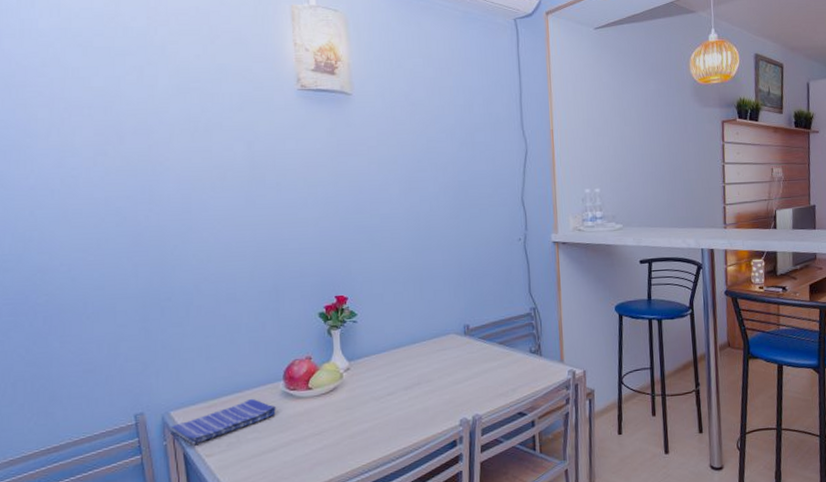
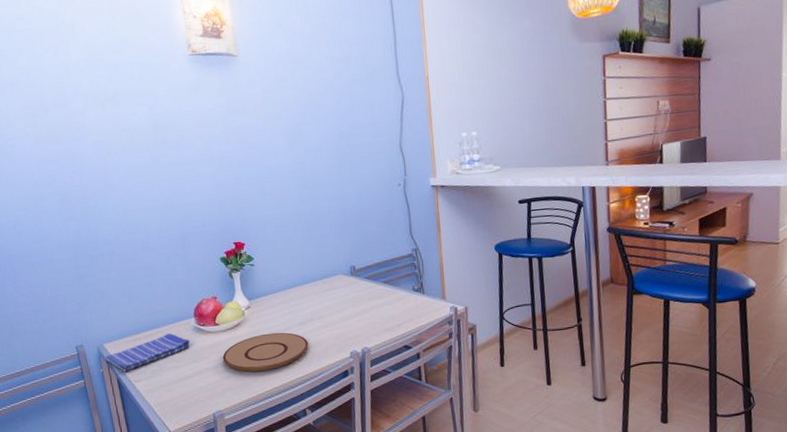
plate: none [314,397,414,443] -> present [222,332,309,372]

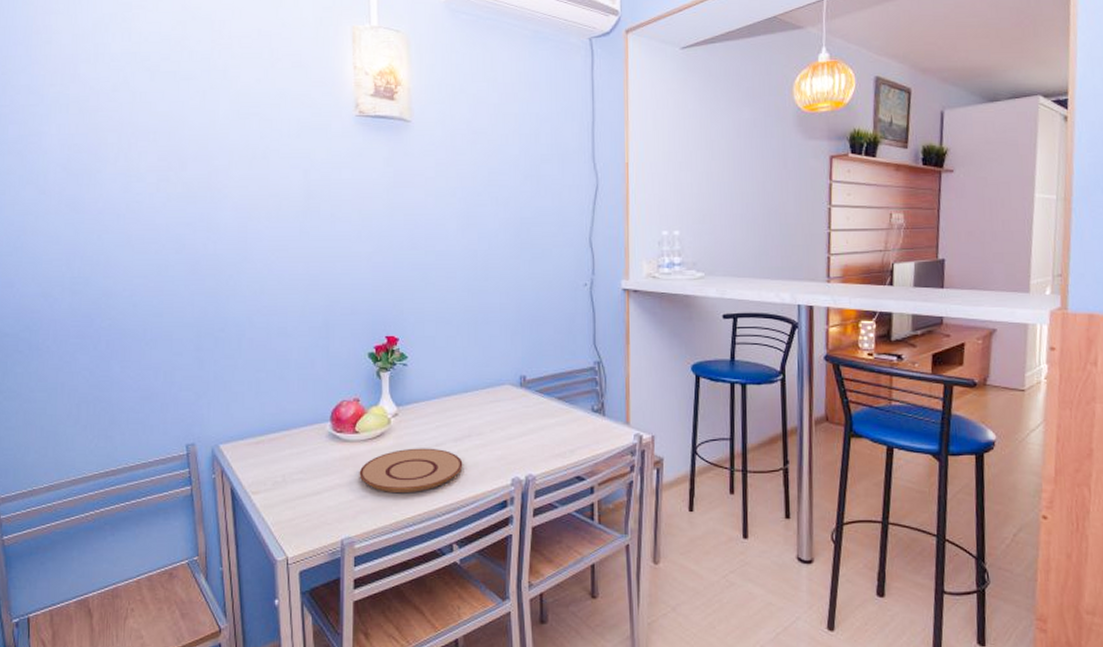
dish towel: present [105,333,190,372] -> none [219,437,323,480]

